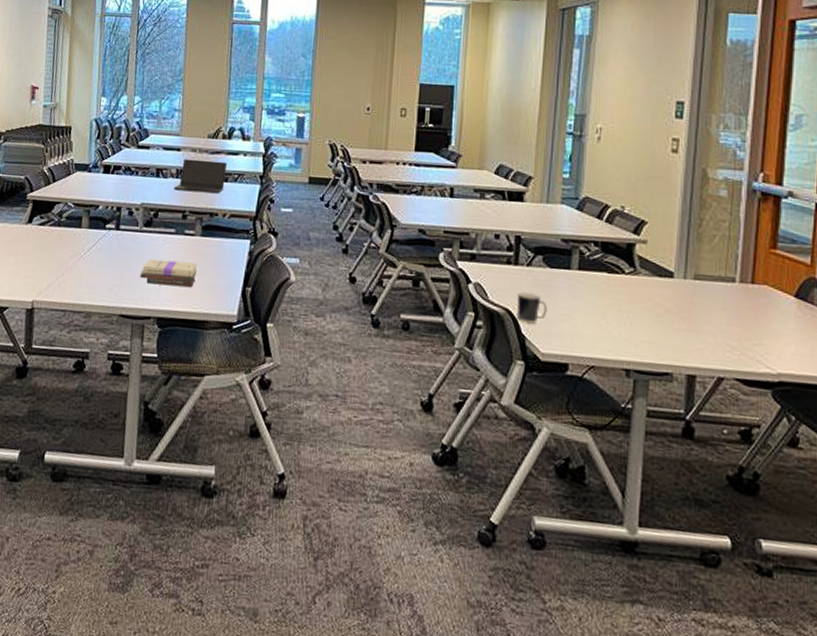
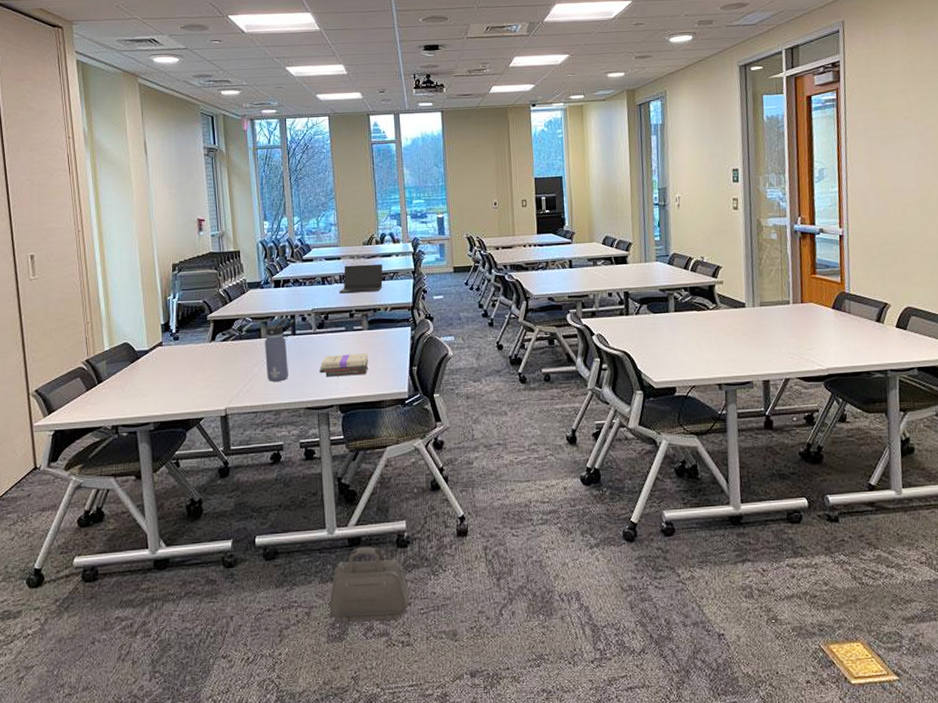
water bottle: none [81,209,111,280] -> present [264,318,288,382]
handbag: none [115,487,210,582] -> present [329,546,411,623]
mug: present [516,292,547,324] -> none [631,336,655,360]

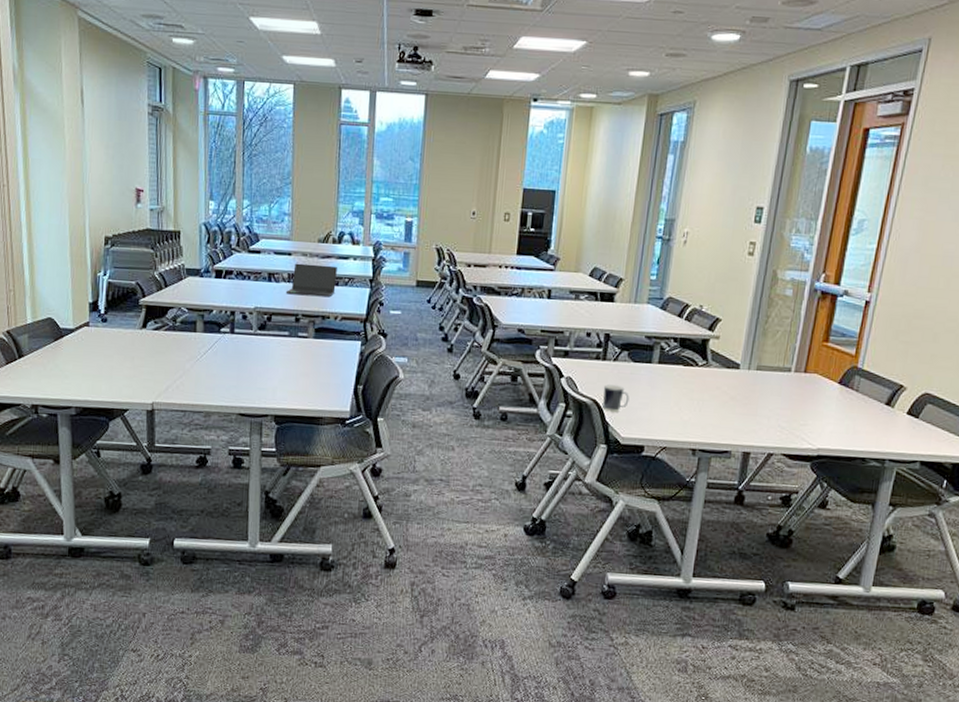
water bottle: present [264,318,288,382] -> none [199,313,225,382]
books: present [319,353,369,377] -> none [256,360,312,387]
handbag: present [329,546,411,623] -> none [244,564,329,641]
mug: none [631,336,655,360] -> present [602,384,629,412]

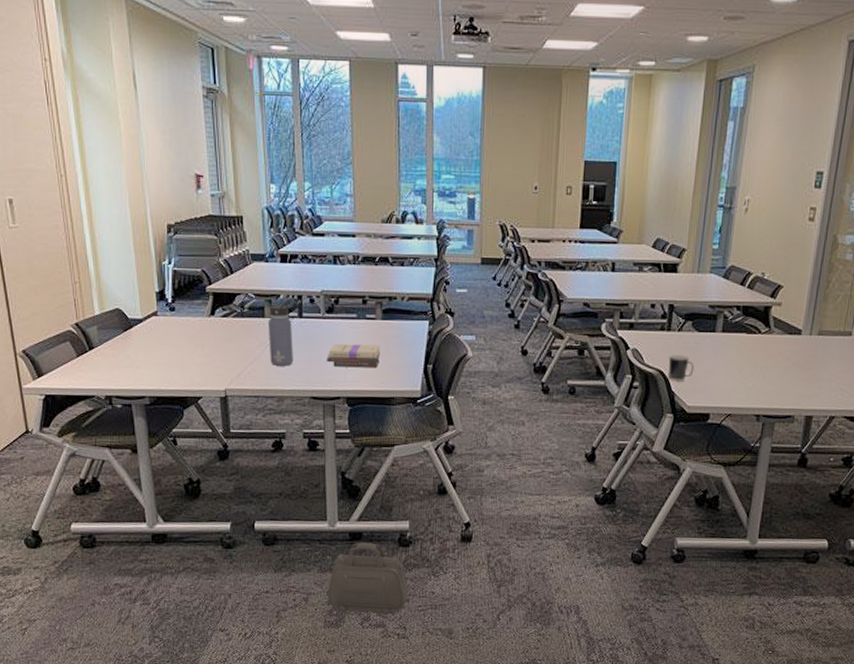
water bottle: none [199,313,225,382] -> present [267,298,293,366]
handbag: none [244,564,329,641] -> present [327,542,409,614]
books: none [256,360,312,387] -> present [327,343,381,368]
laptop: present [285,263,337,298] -> none [351,244,402,278]

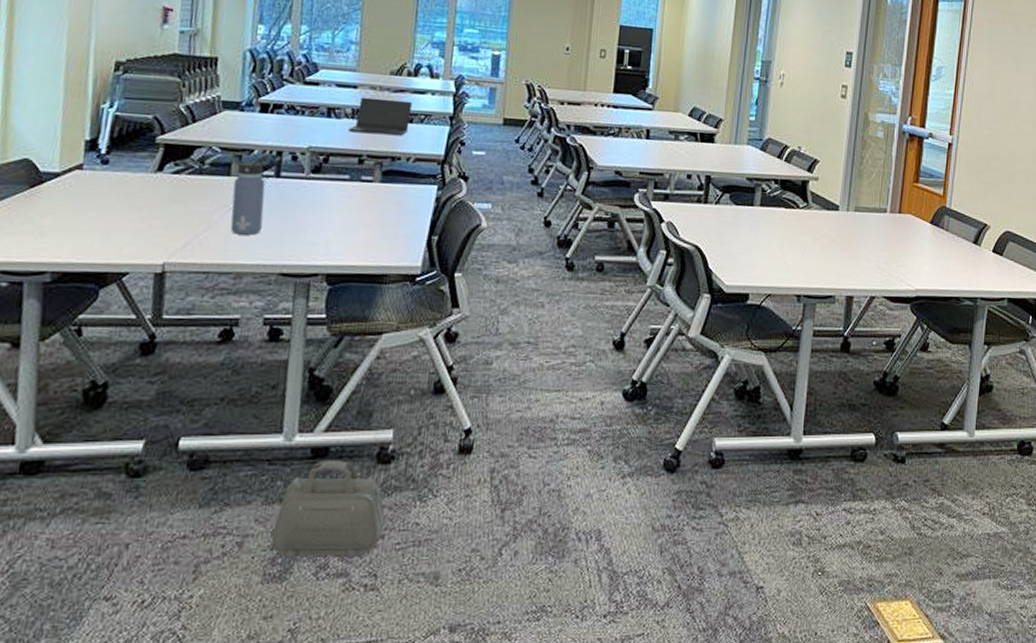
books: present [327,343,381,368] -> none [305,209,376,239]
laptop: none [351,244,402,278] -> present [348,97,412,136]
mug: present [668,355,694,382] -> none [705,229,732,258]

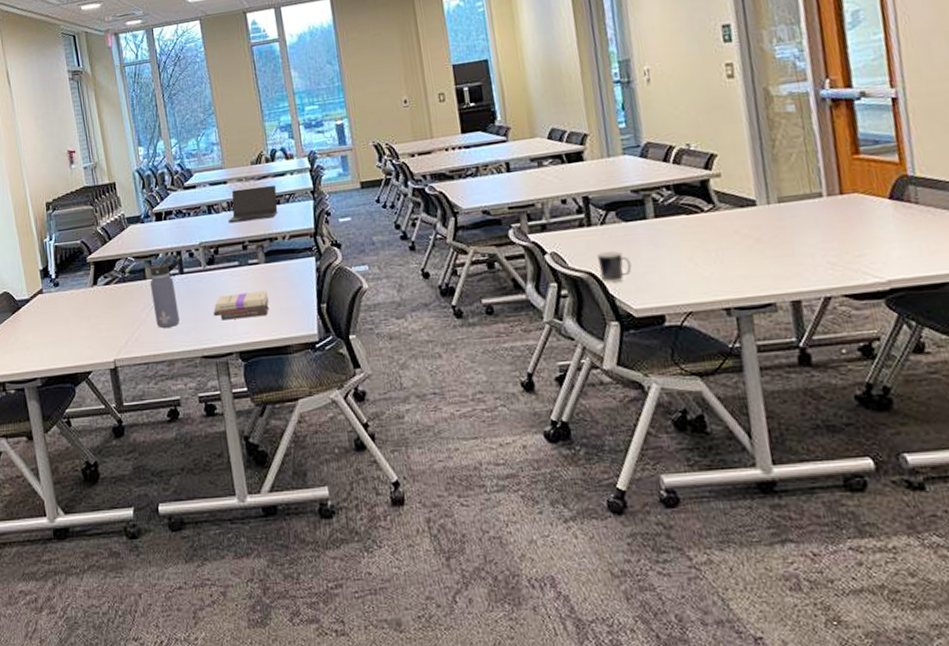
handbag: present [271,460,386,558] -> none [246,517,341,606]
books: none [305,209,376,239] -> present [213,291,270,320]
mug: none [705,229,732,258] -> present [596,251,632,283]

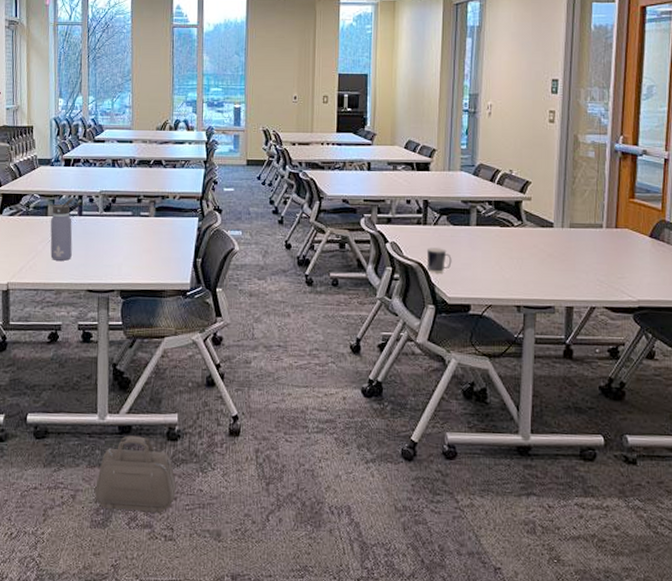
books: present [213,291,270,320] -> none [103,239,154,262]
laptop: present [227,184,278,223] -> none [128,149,174,179]
handbag: none [246,517,341,606] -> present [95,435,177,513]

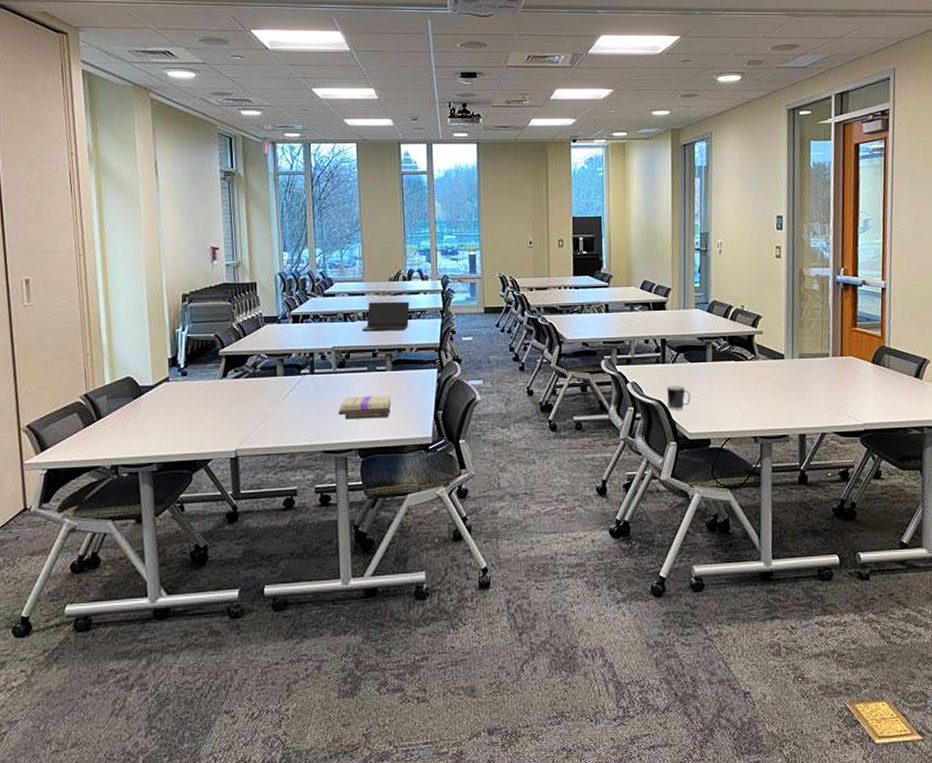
water bottle: present [50,198,74,261] -> none [279,356,305,422]
handbag: present [95,435,177,513] -> none [341,598,428,678]
books: none [103,239,154,262] -> present [338,395,392,419]
laptop: none [128,149,174,179] -> present [361,301,409,332]

